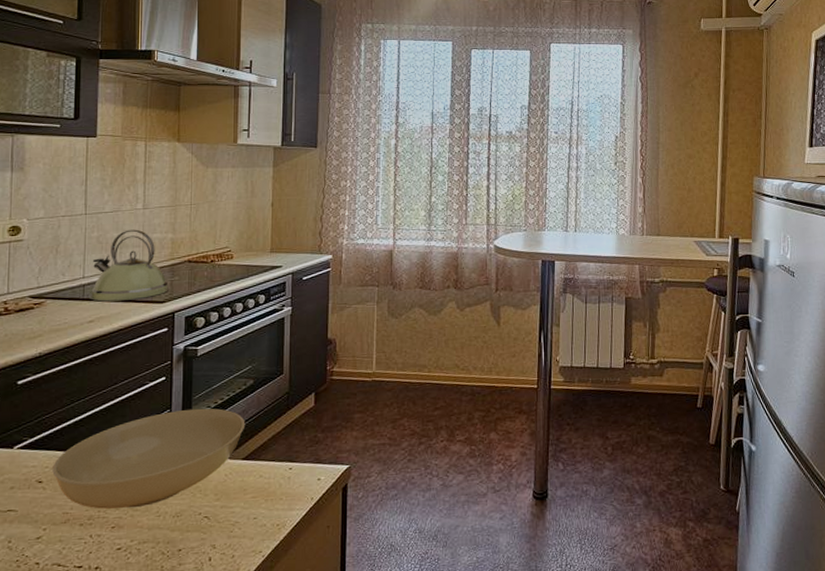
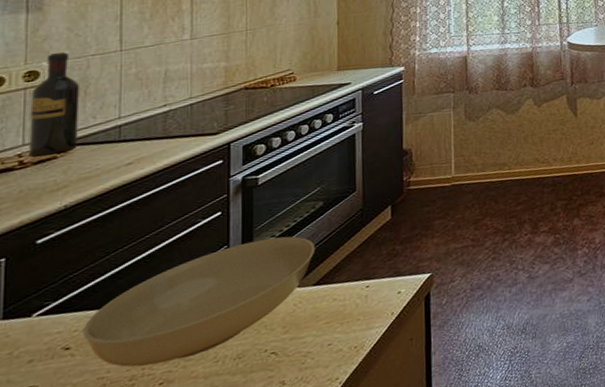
wine bottle: none [12,210,53,307] -> present [29,51,81,158]
kettle: present [90,229,169,303] -> none [127,61,223,142]

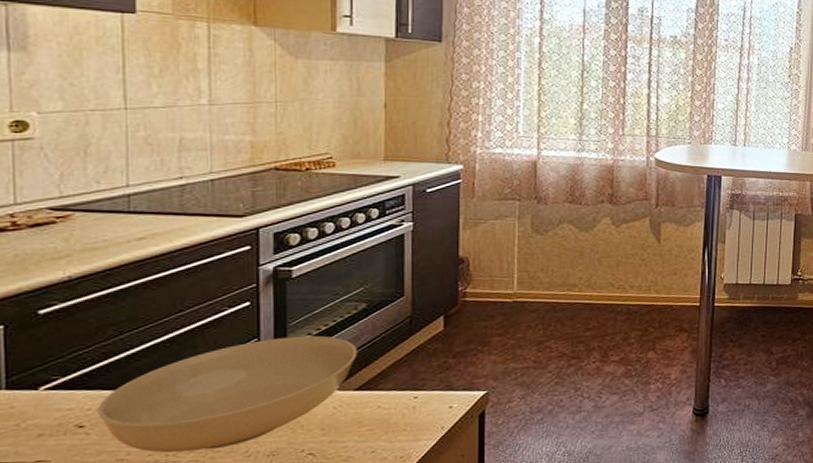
wine bottle: present [29,51,81,158] -> none [20,102,80,220]

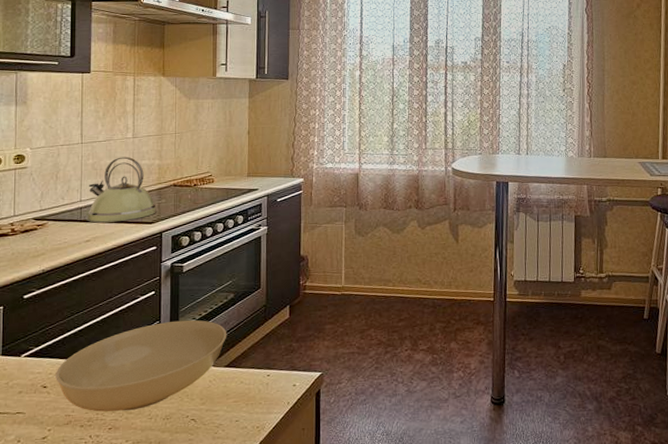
kettle: none [138,129,249,216] -> present [86,156,156,224]

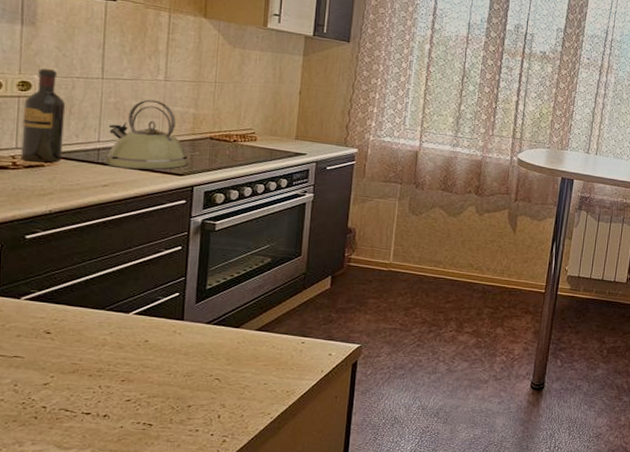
wine bottle: none [18,140,53,228] -> present [21,68,66,163]
bowl: present [55,319,227,412] -> none [61,279,261,365]

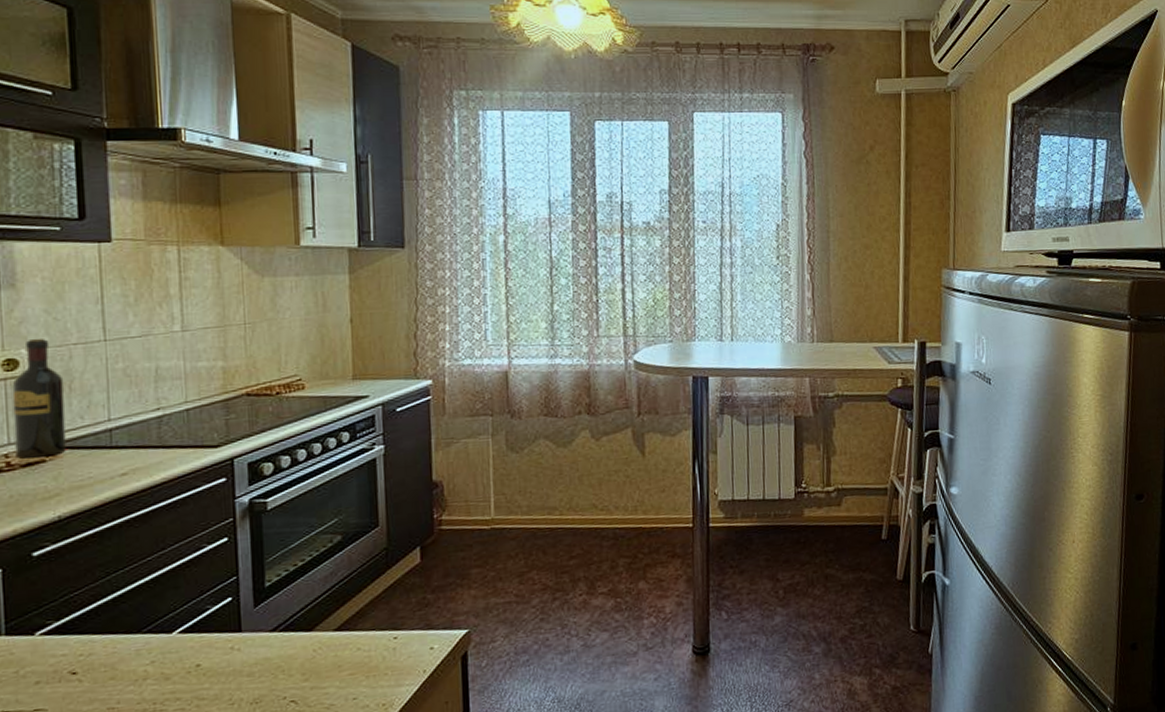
kettle: present [104,99,189,170] -> none [119,357,223,450]

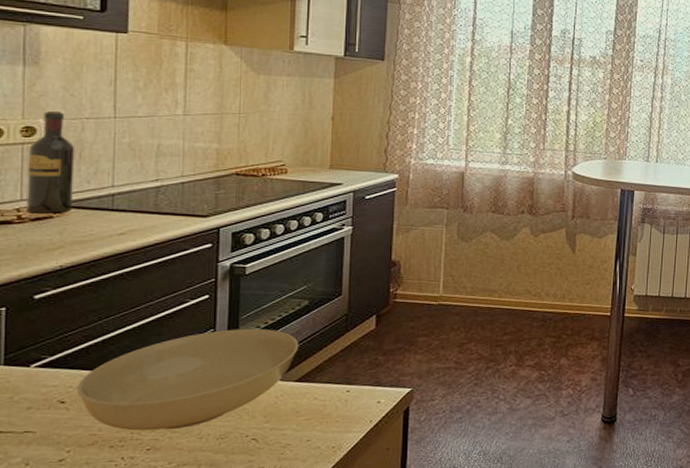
bowl: none [88,572,335,701] -> present [77,328,299,431]

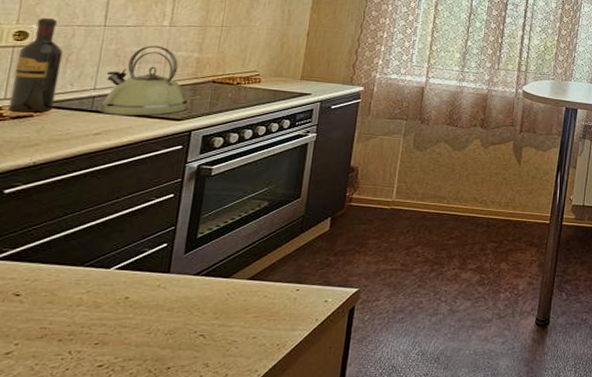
bowl: present [77,328,299,431] -> none [33,227,256,325]
kettle: none [120,137,213,214] -> present [99,45,188,117]

